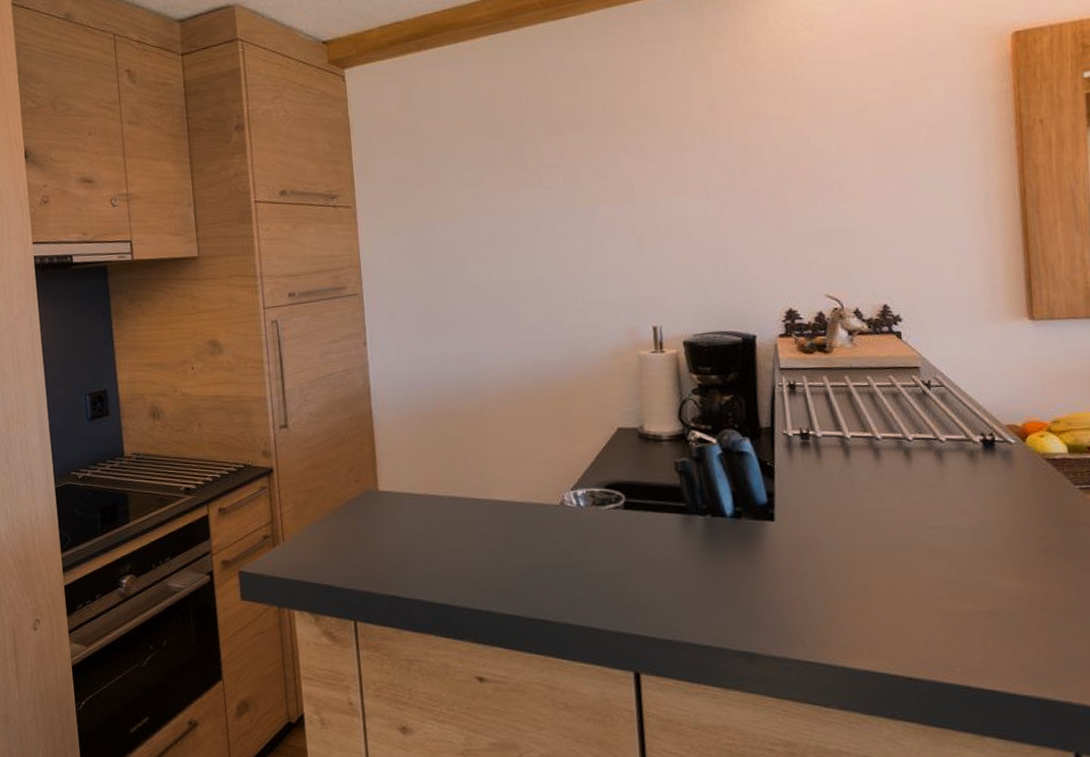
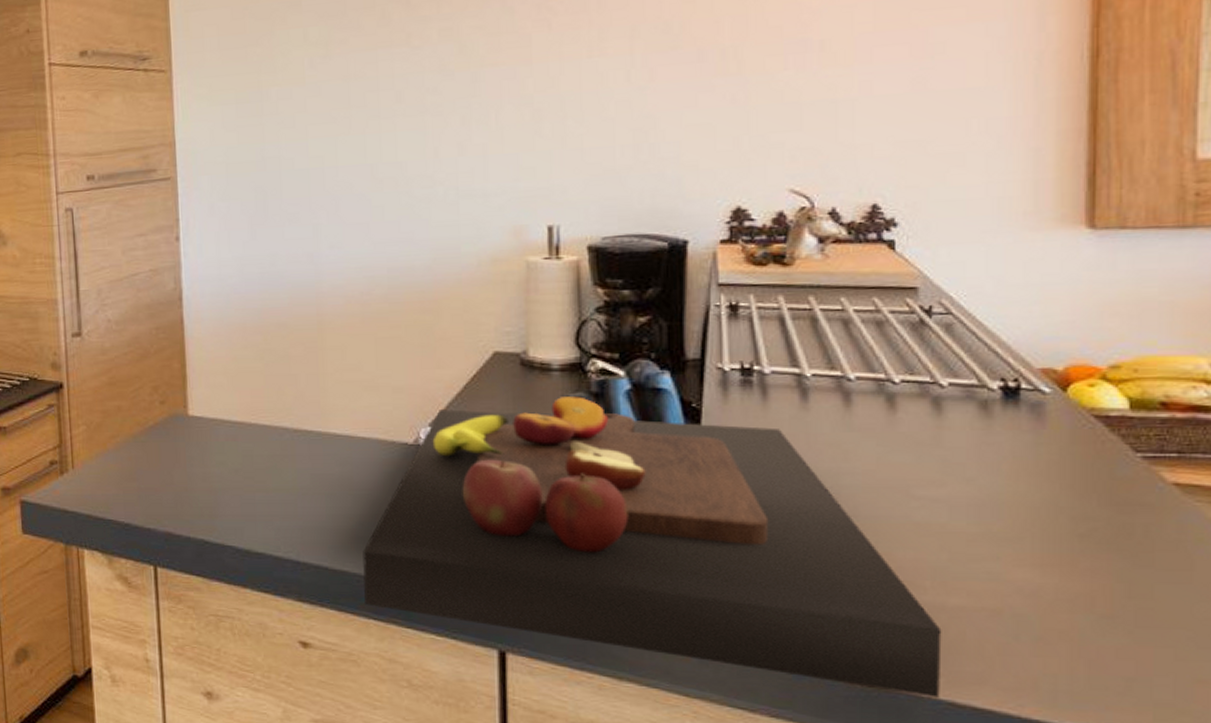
cutting board: none [524,461,959,685] -> present [363,396,942,699]

